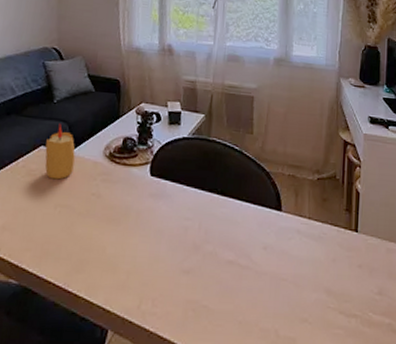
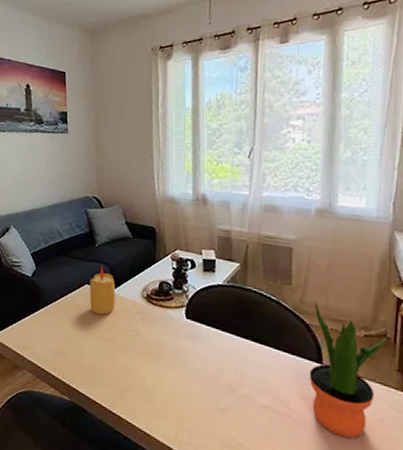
potted plant: none [269,149,336,284] -> present [309,302,386,439]

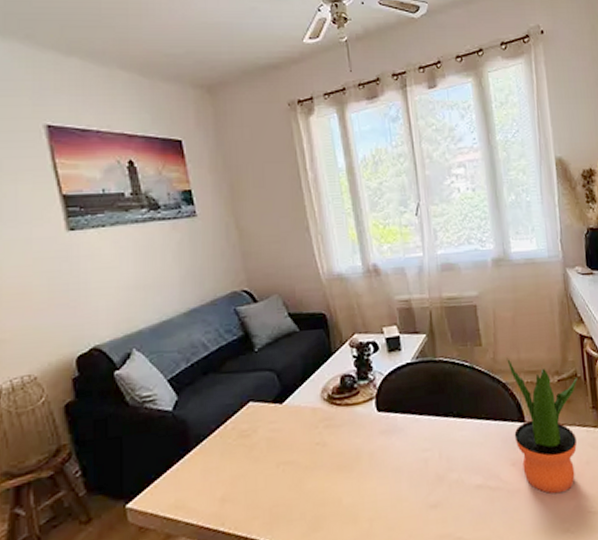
candle: present [89,265,116,315] -> none [254,373,290,437]

